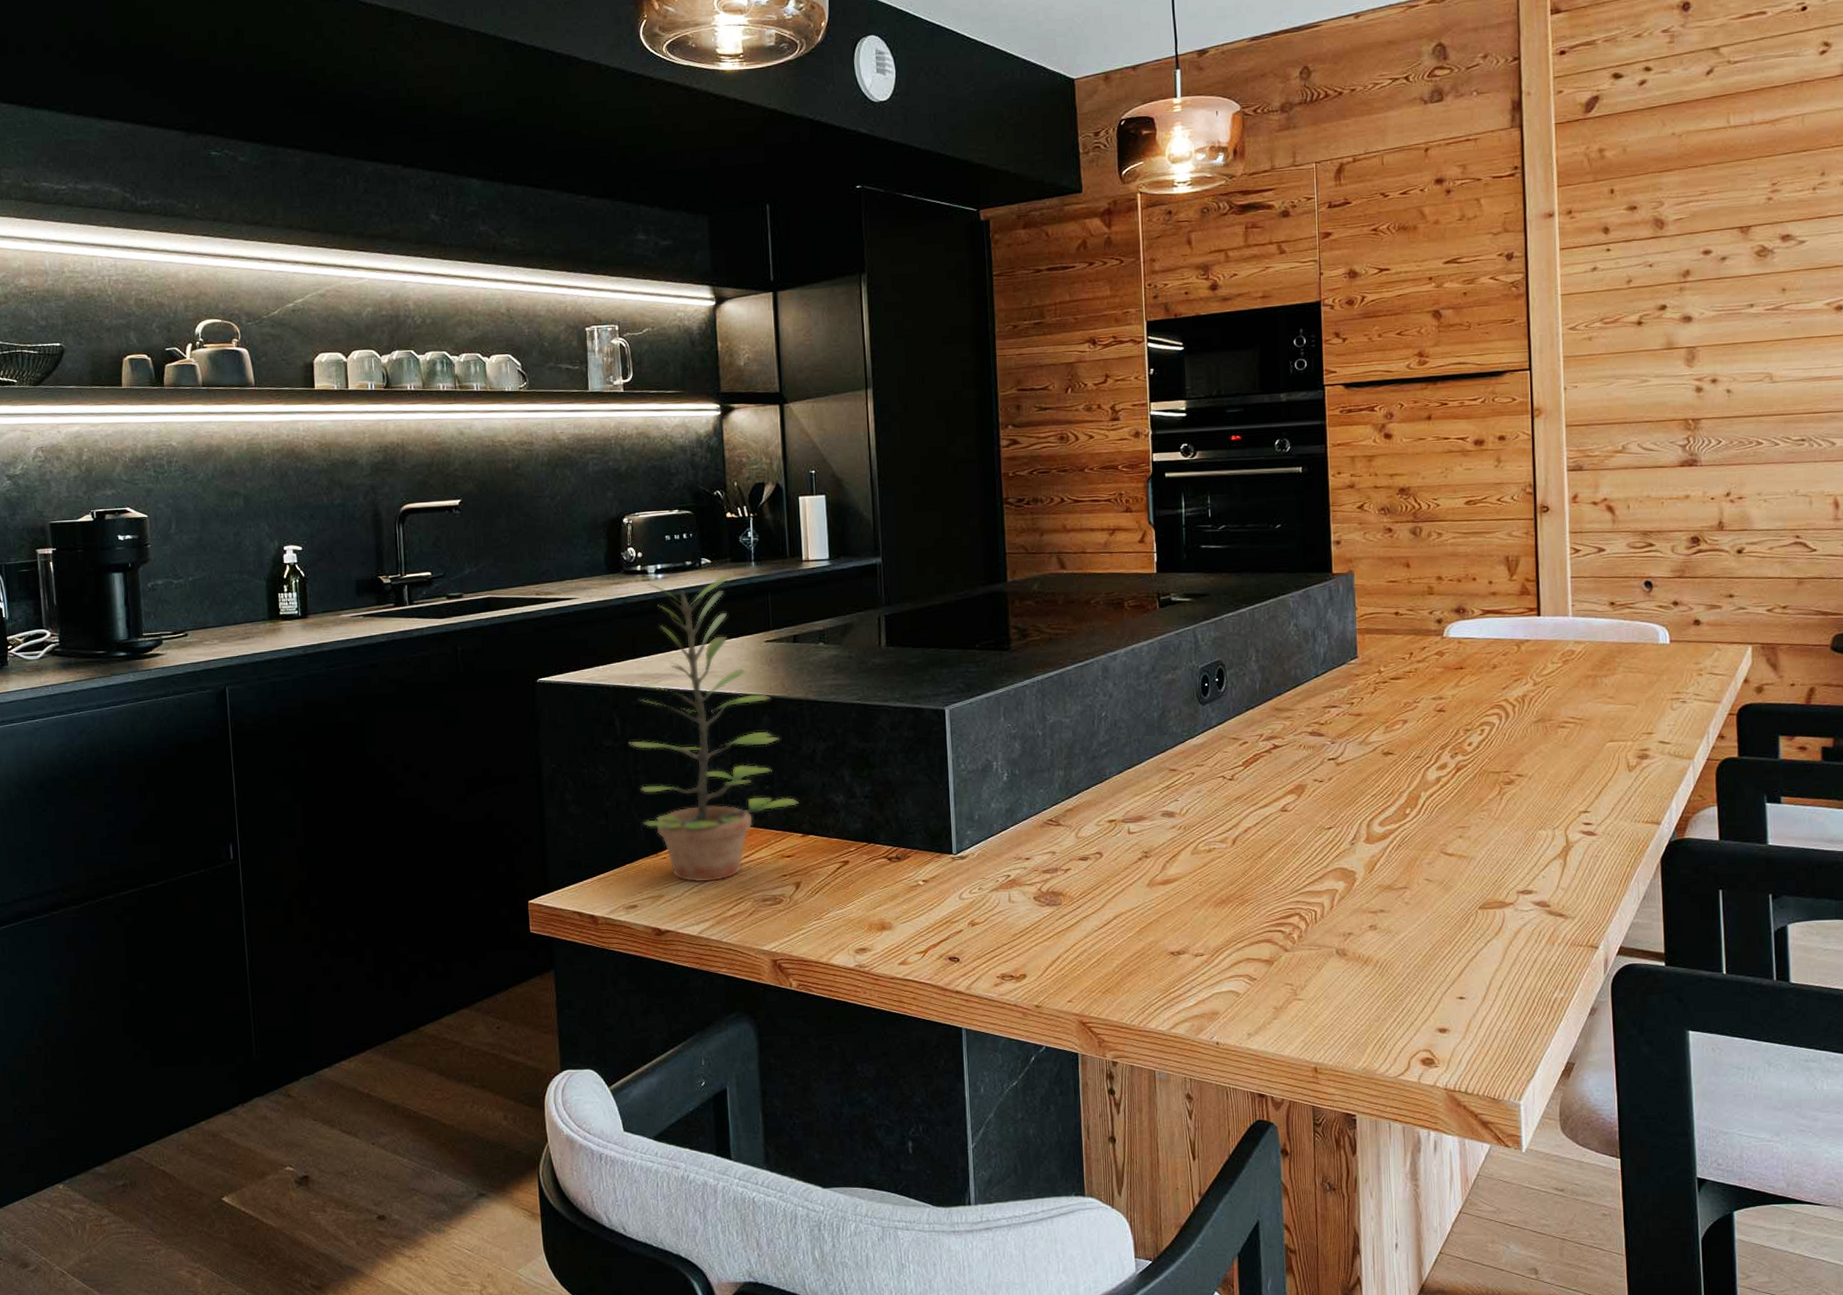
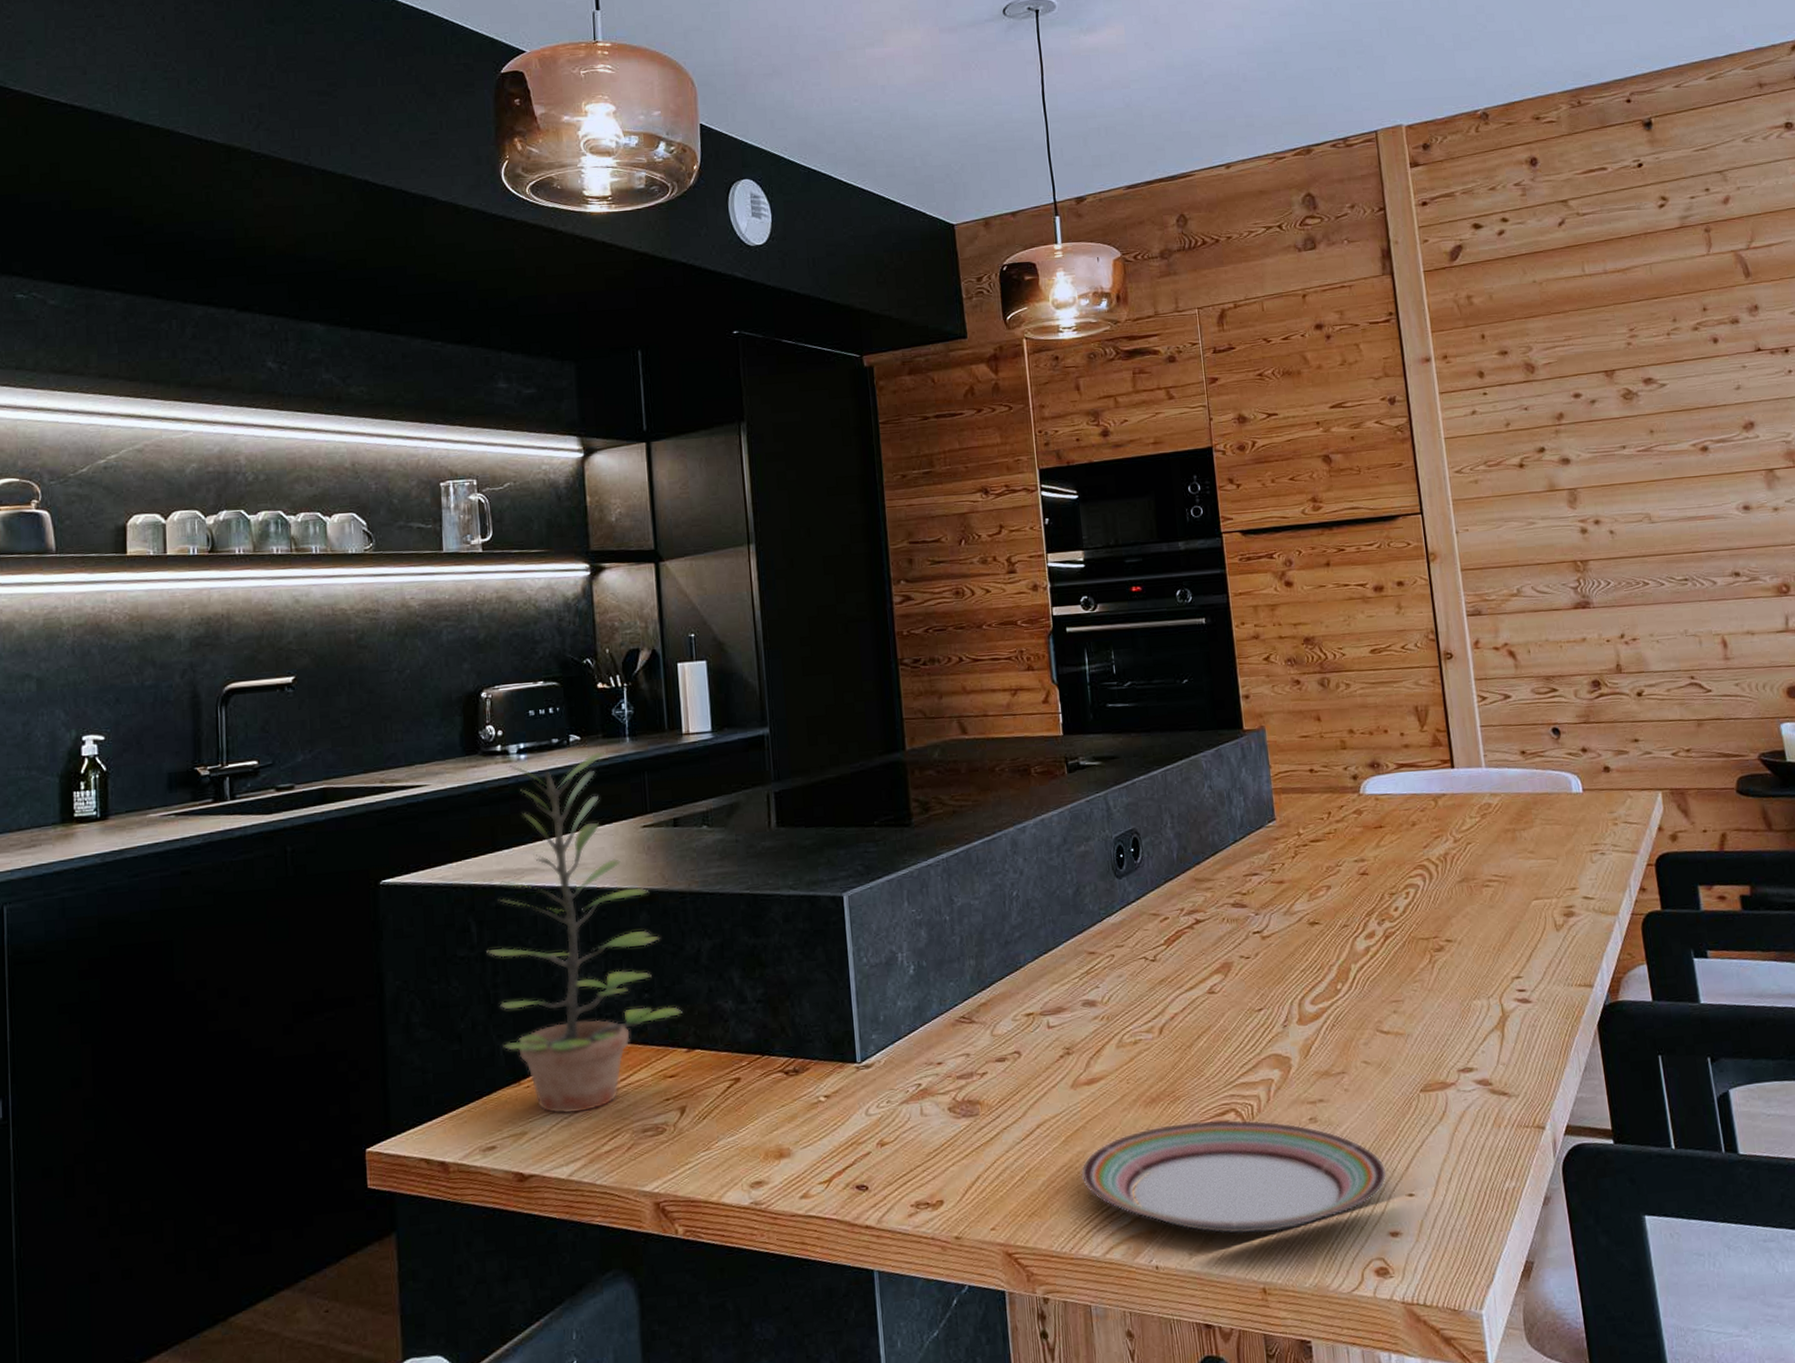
plate: none [1152,922,1440,1021] -> present [1081,1120,1387,1234]

